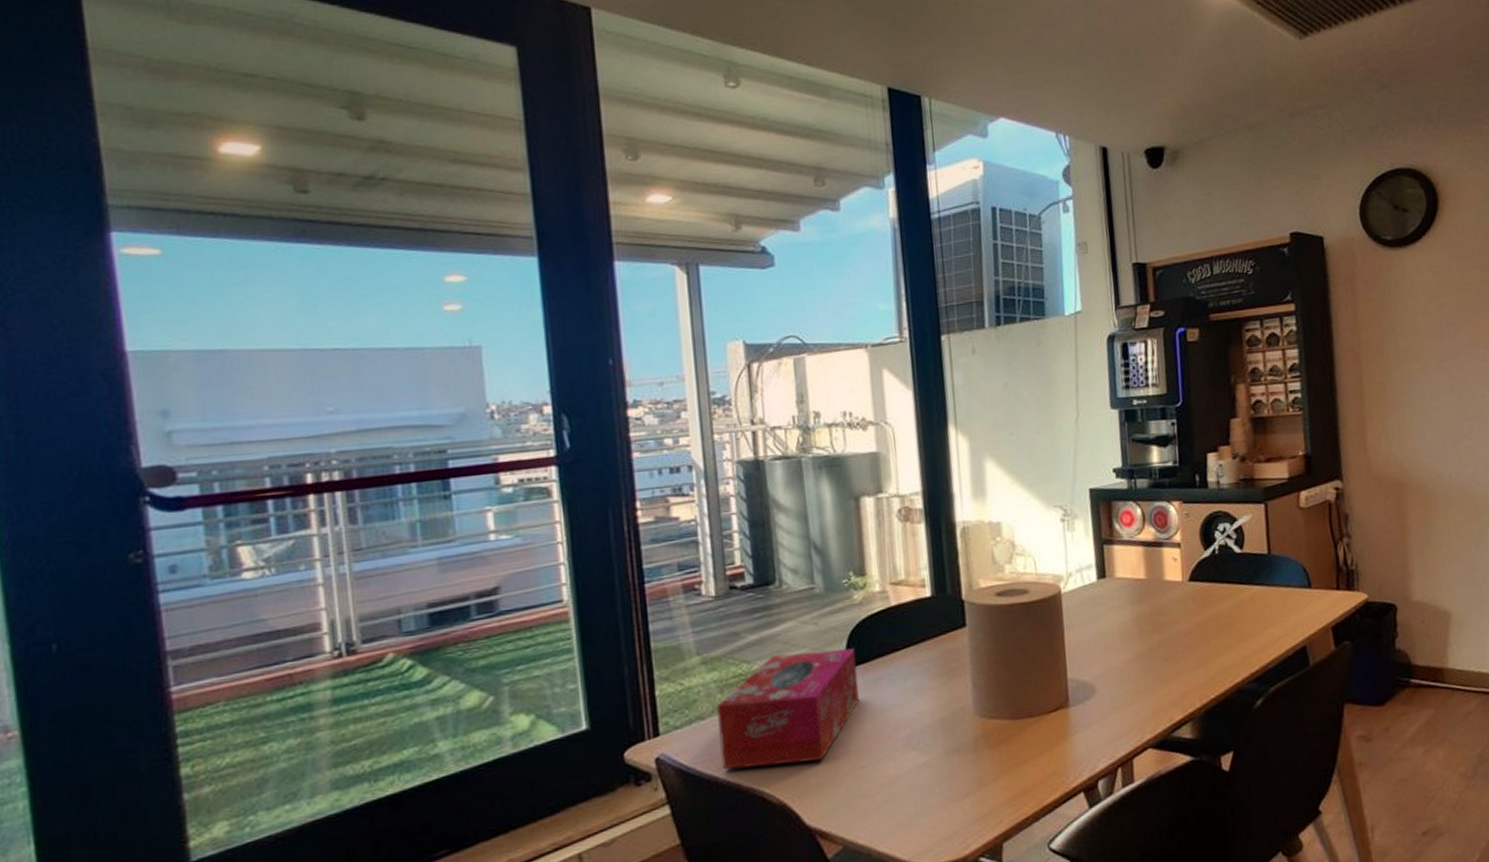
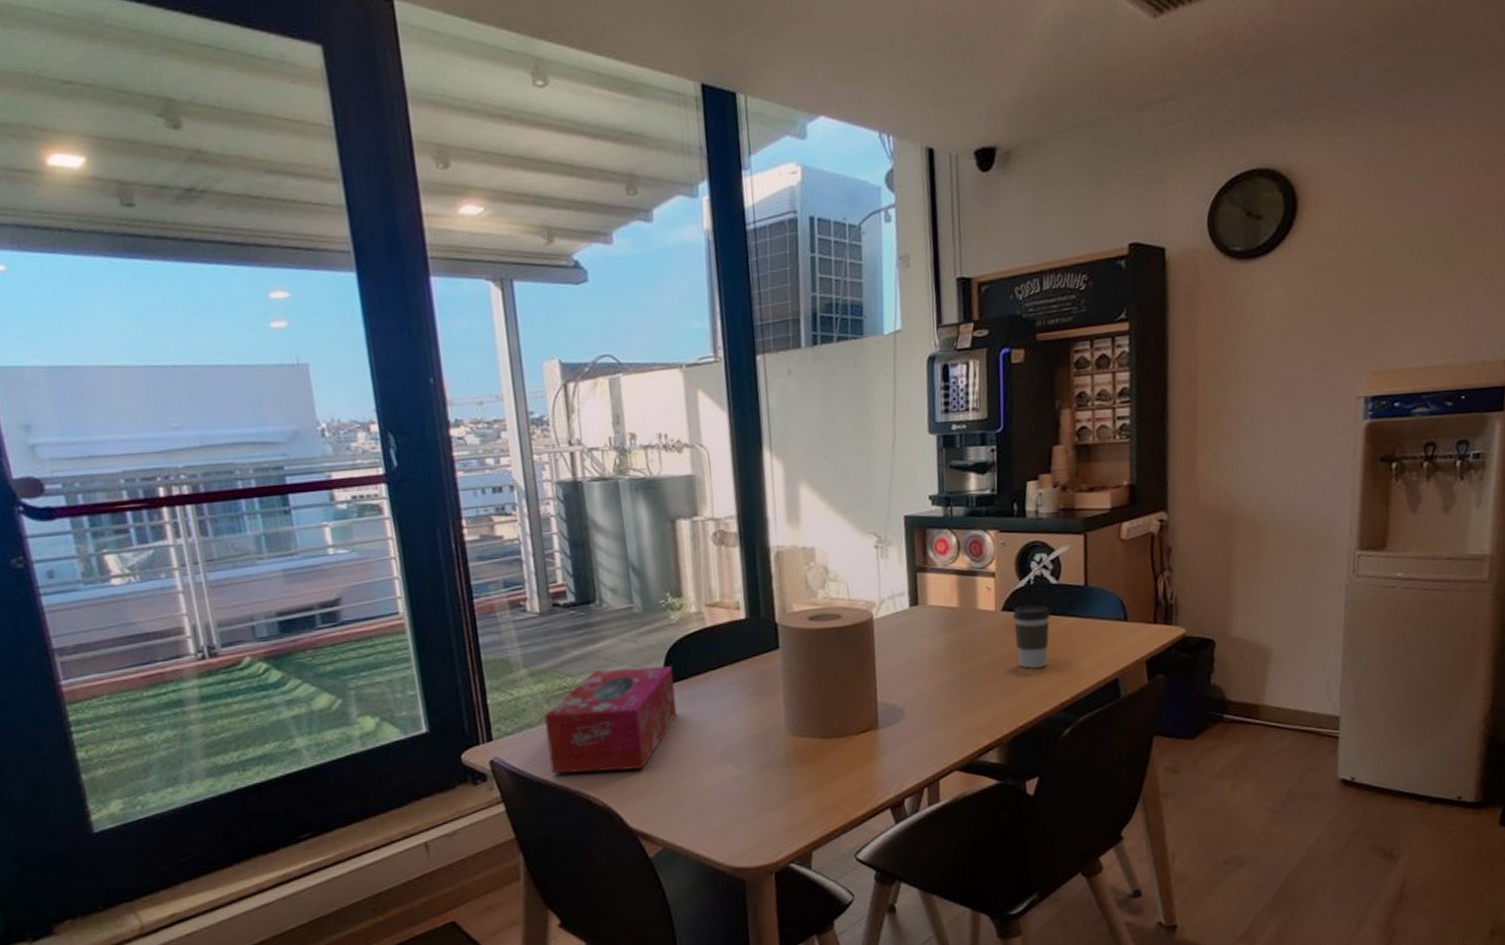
coffee cup: none [1200,574,1237,639] -> present [1013,605,1051,669]

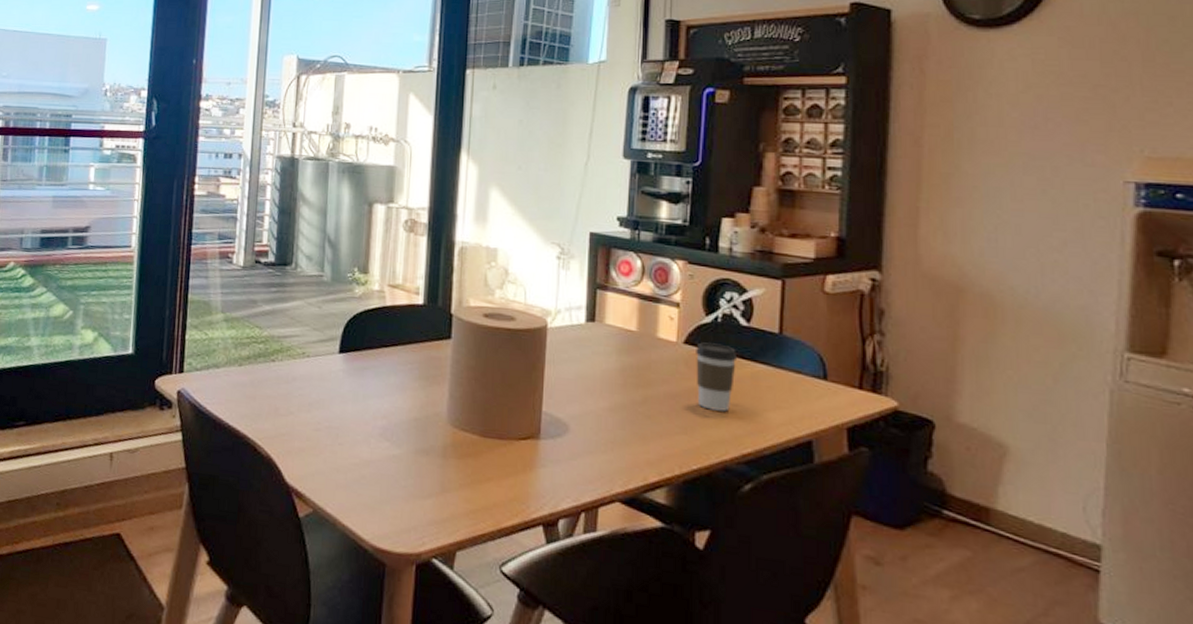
tissue box: present [544,666,678,774] -> none [227,327,350,429]

